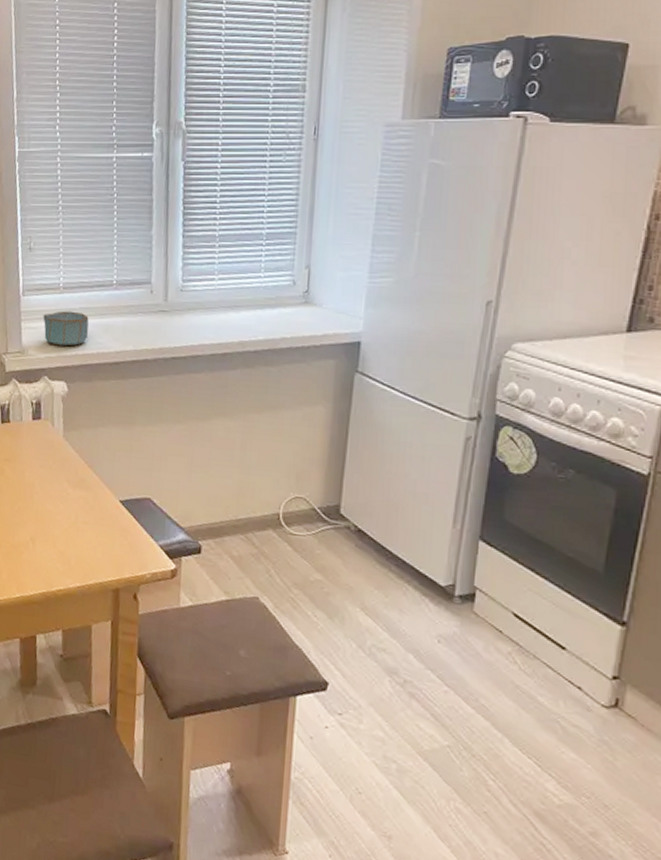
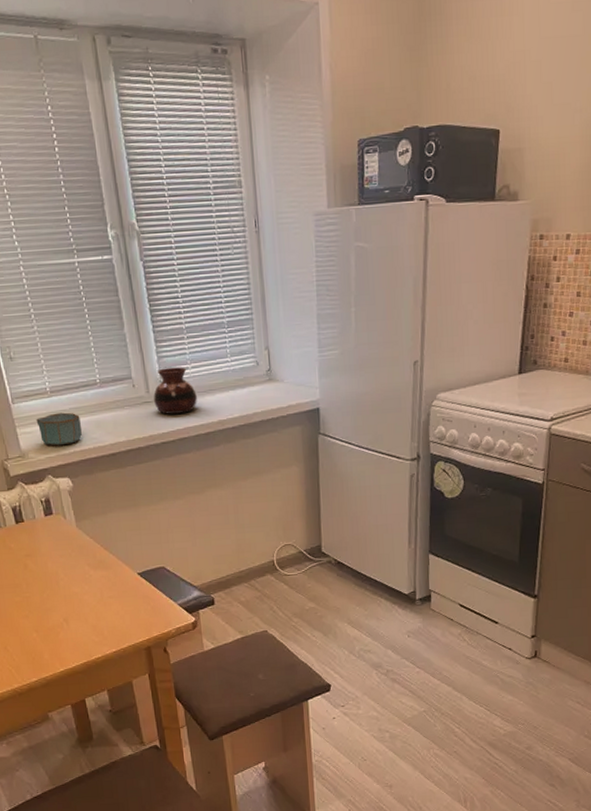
vase: none [170,276,219,328] -> present [153,367,197,414]

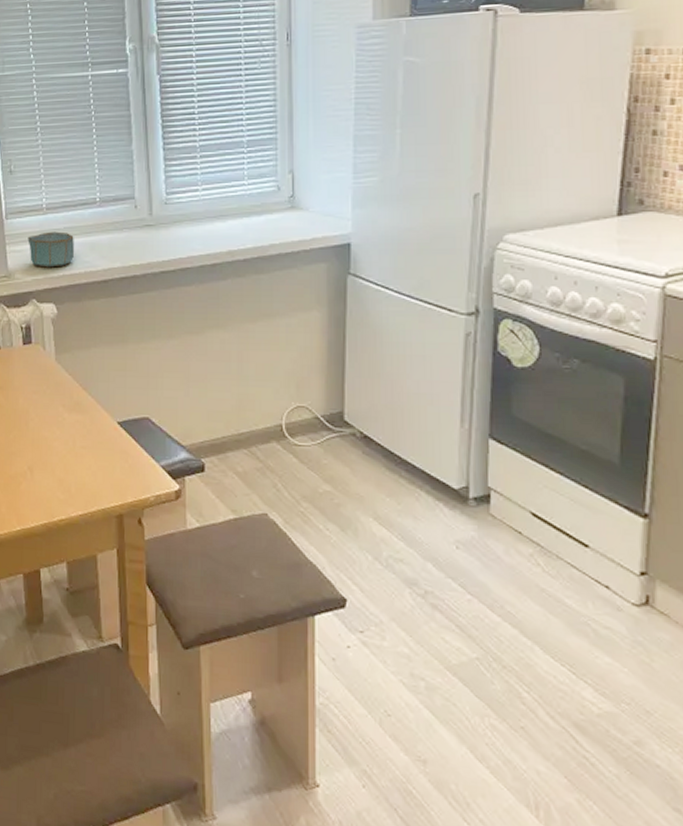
vase: present [153,367,197,414] -> none [155,188,205,240]

